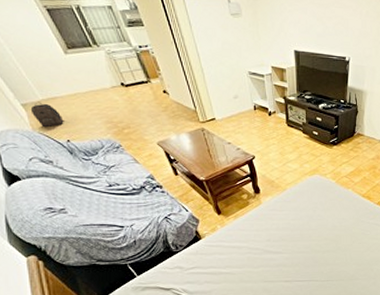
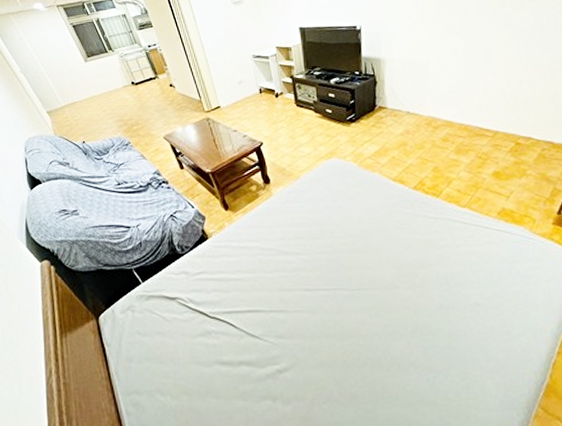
backpack: present [30,101,64,128] -> none [54,108,81,132]

